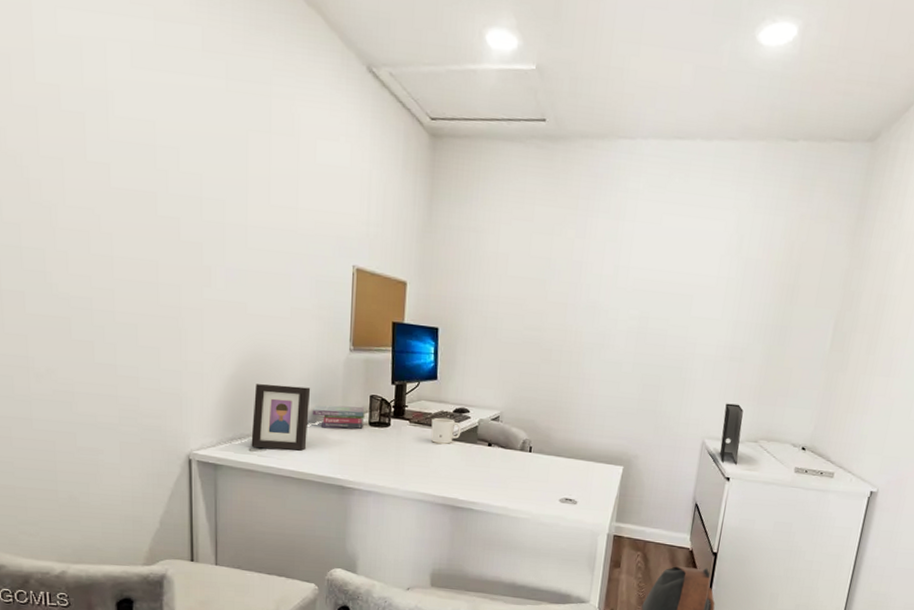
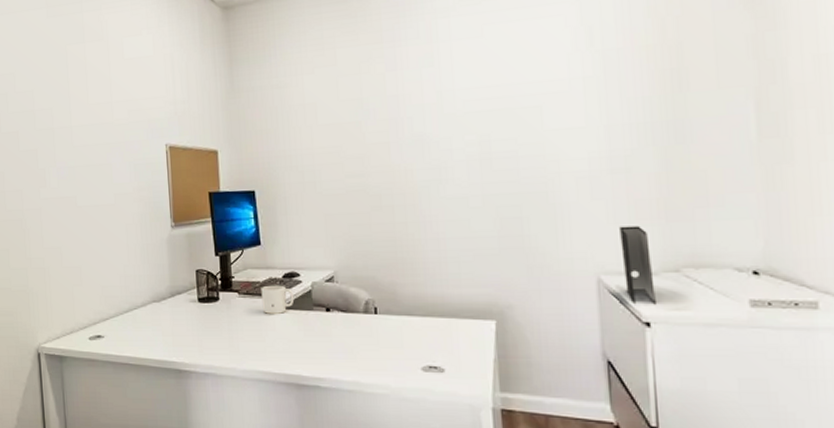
picture frame: present [251,384,311,451] -> none [89,269,141,336]
books: present [313,405,365,429] -> none [143,283,193,309]

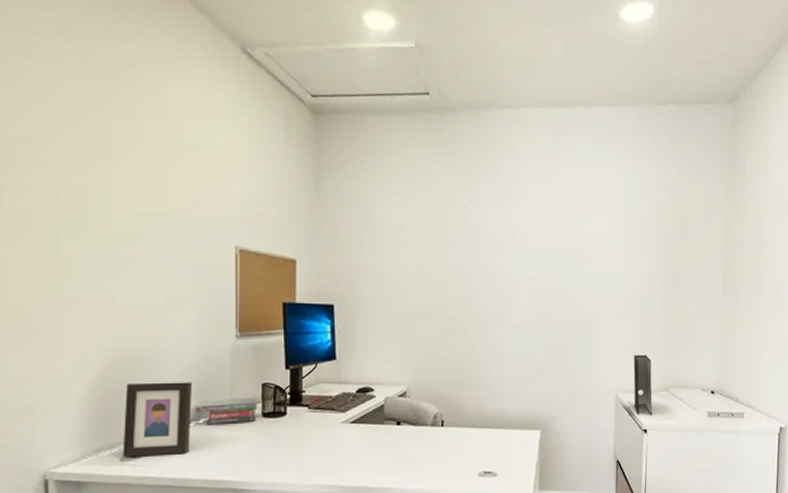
picture frame: none [89,269,141,336] -> present [122,382,193,457]
books: none [143,283,193,309] -> present [196,397,257,425]
mug: present [261,285,295,314] -> none [333,399,367,428]

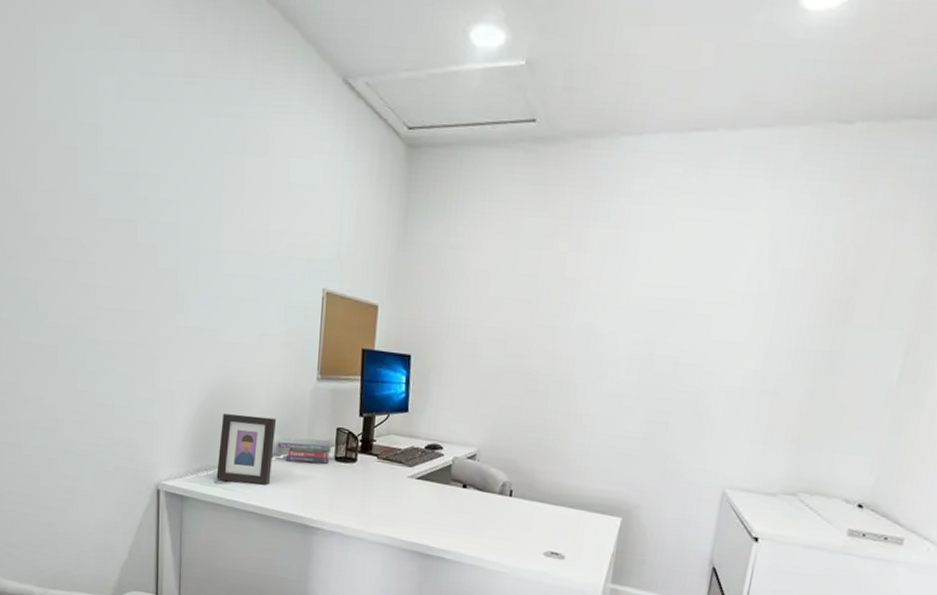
binder: present [633,355,652,416] -> none [745,446,778,523]

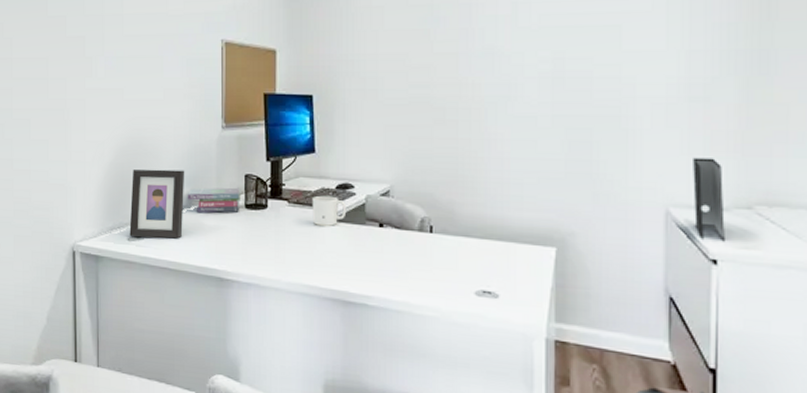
mug: none [399,453,434,484] -> present [312,195,347,226]
binder: none [745,446,778,523] -> present [693,157,725,242]

